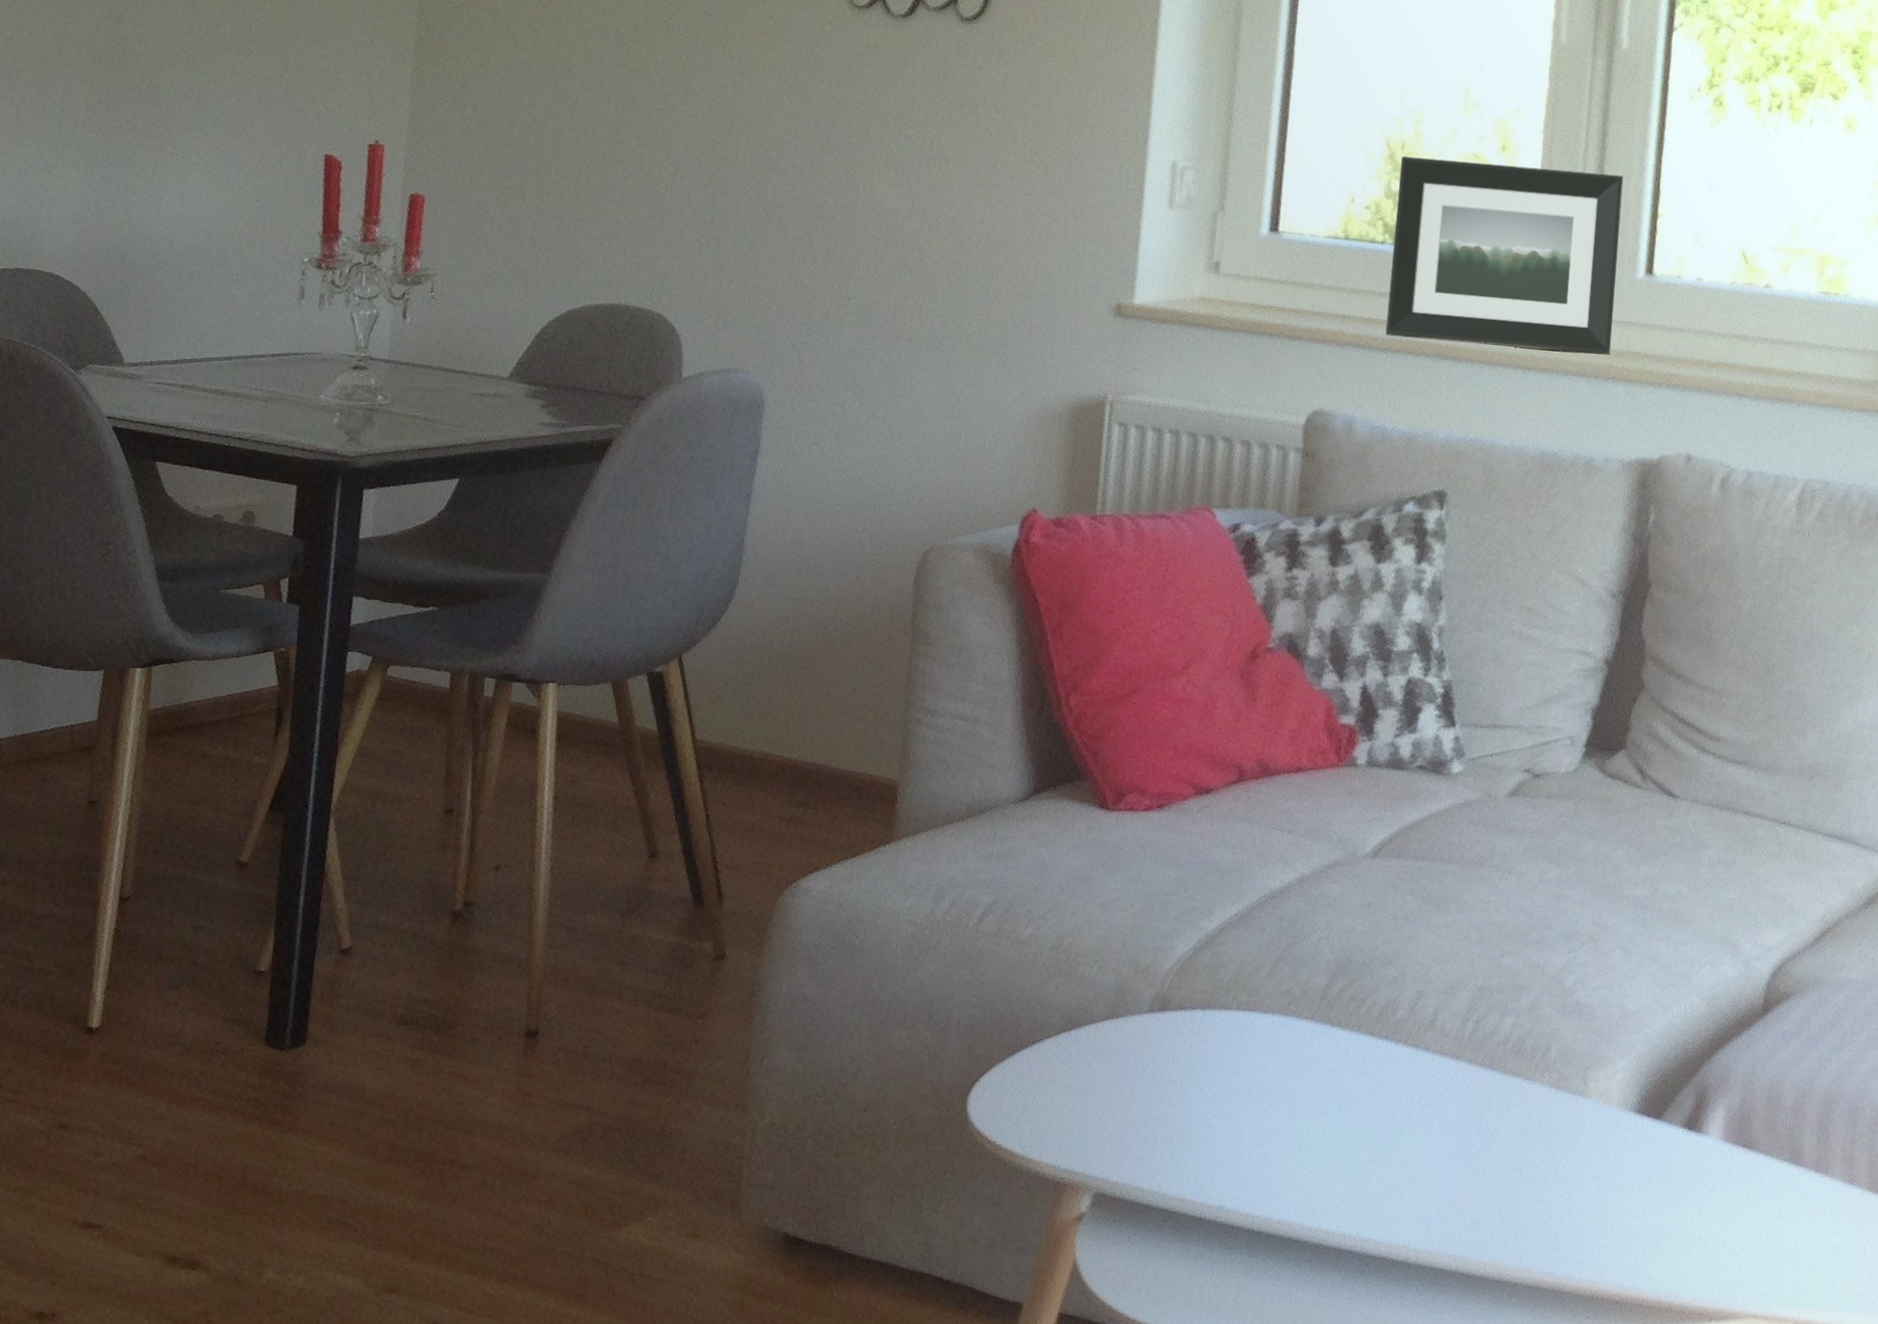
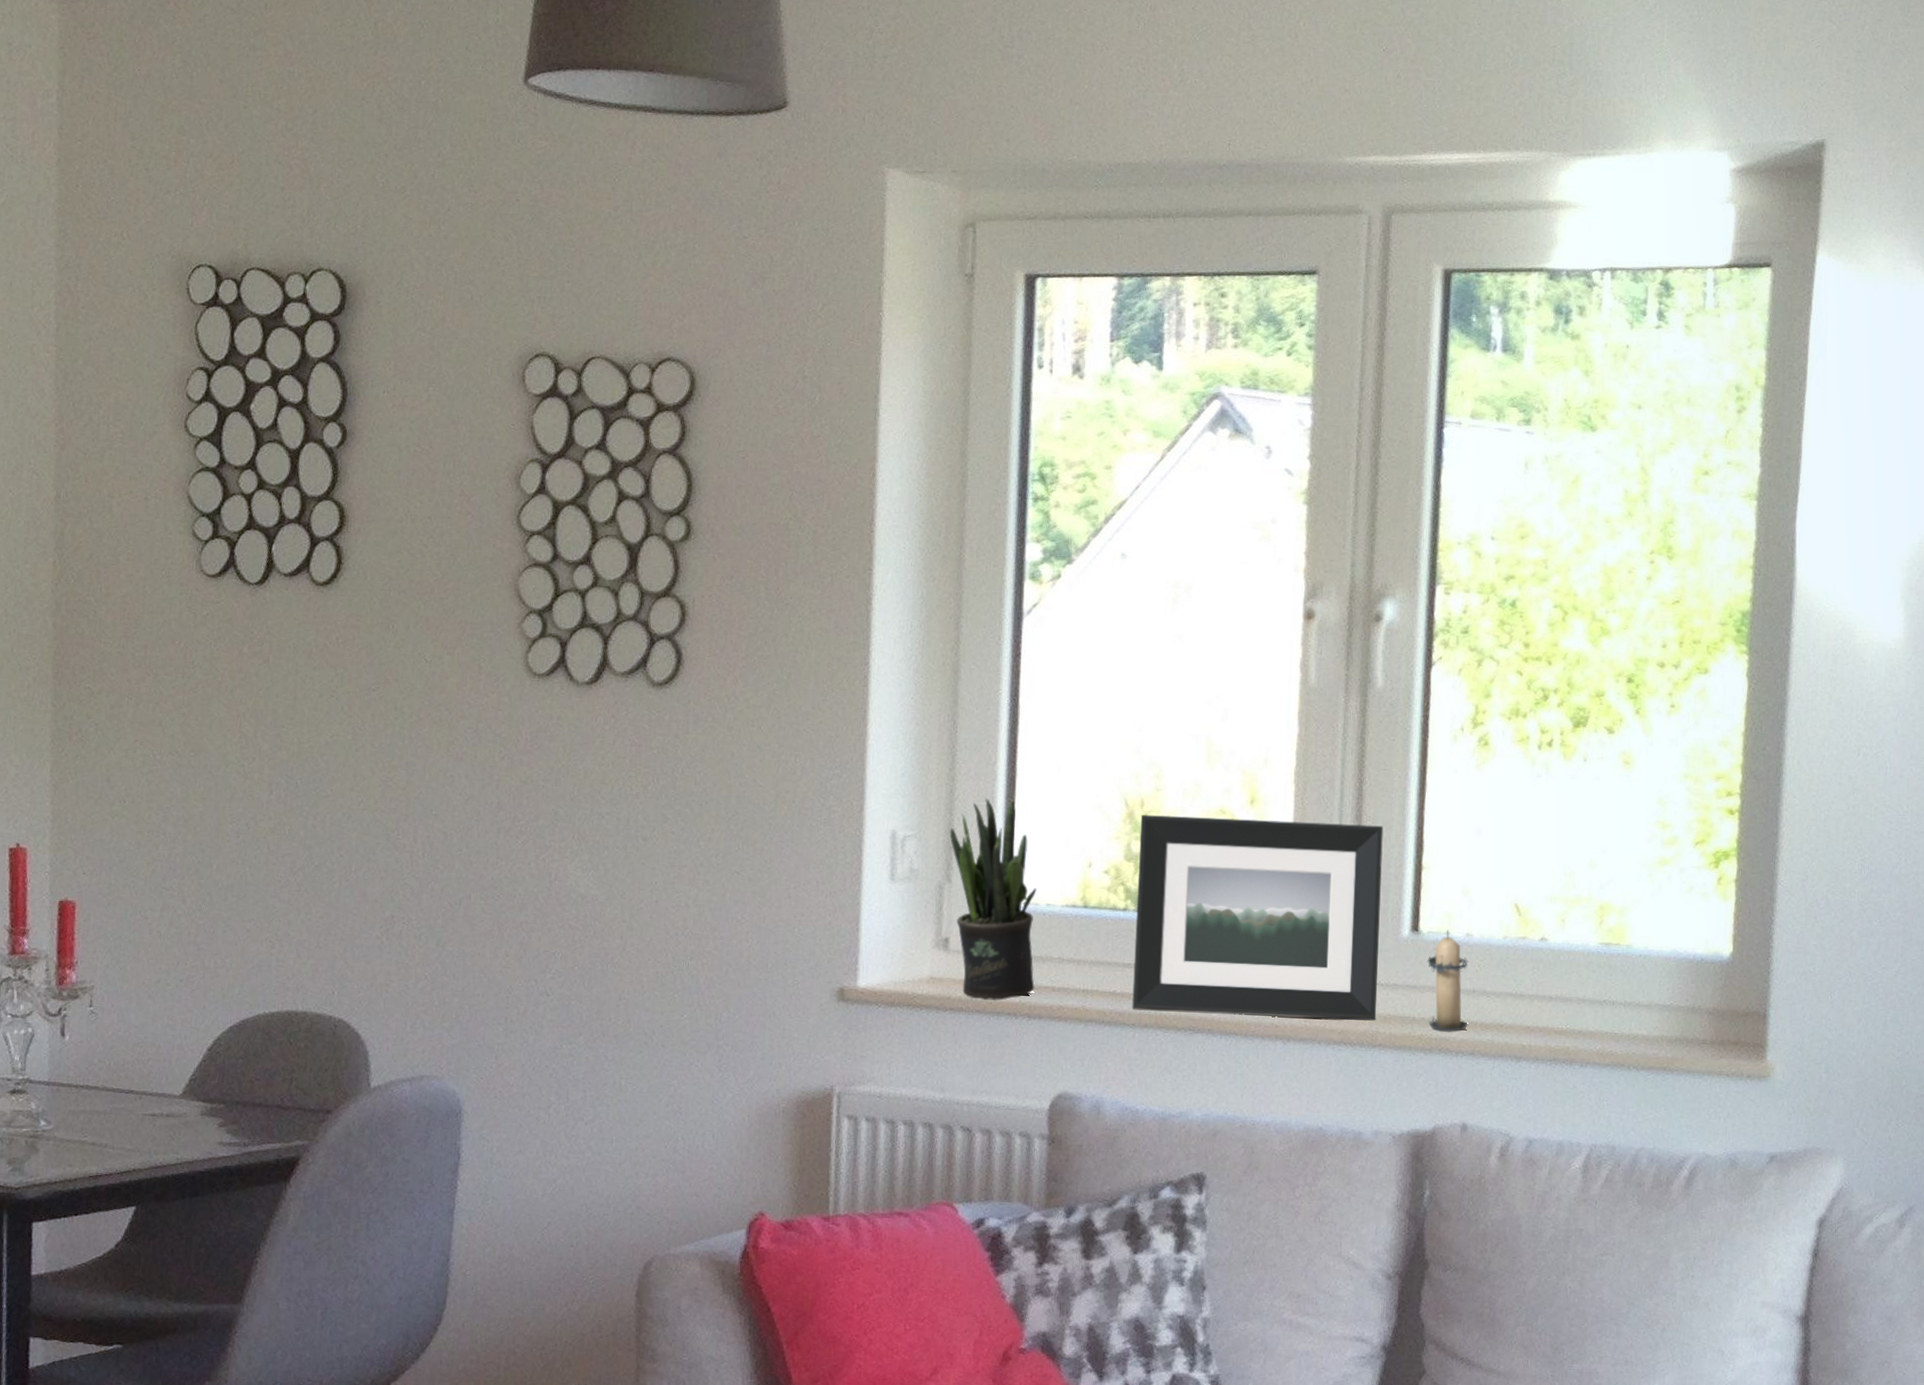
potted plant: none [1225,135,1303,322] -> present [949,798,1037,1001]
candle: none [1659,274,1698,369] -> present [1427,930,1469,1033]

